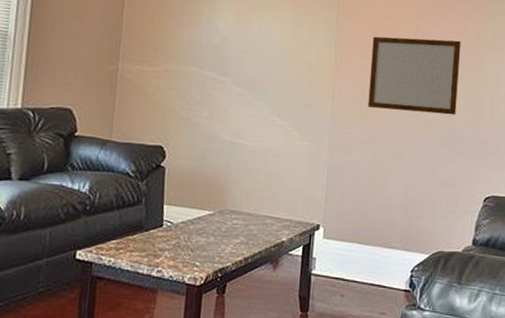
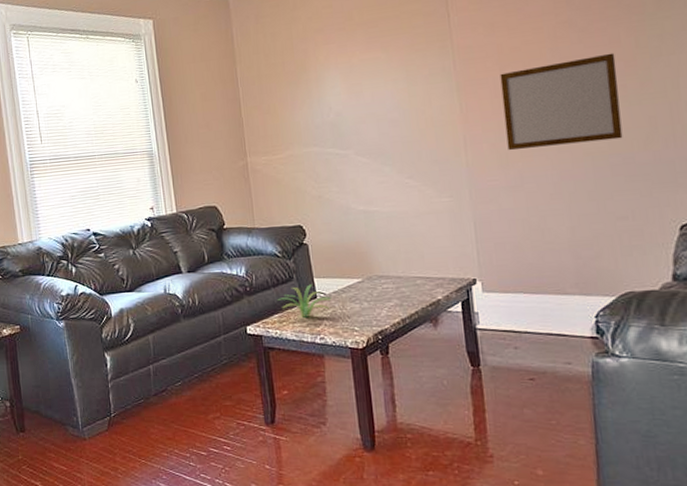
plant: none [119,211,179,247] -> present [277,284,332,318]

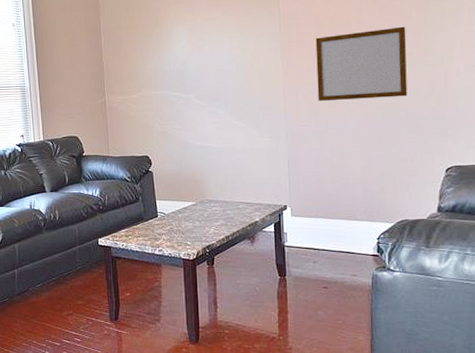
plant: present [277,284,332,318] -> none [125,205,170,233]

